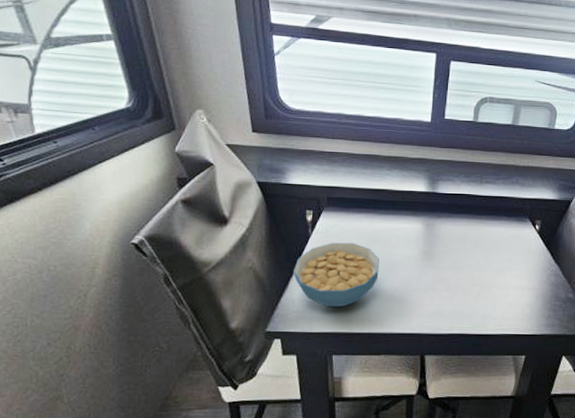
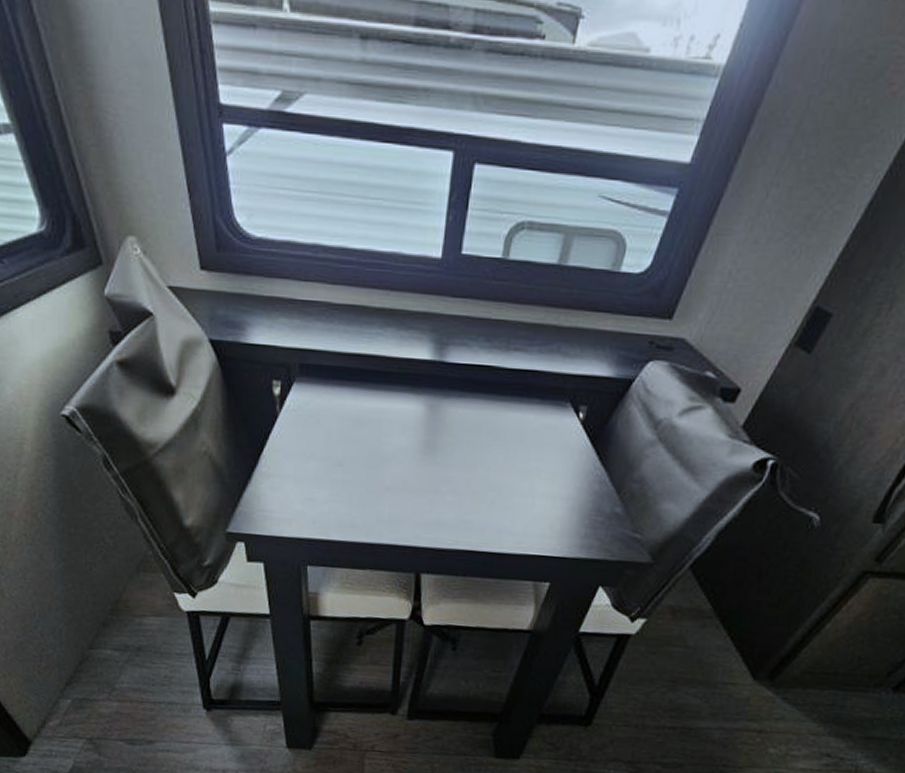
cereal bowl: present [292,242,379,307] -> none [257,424,366,508]

